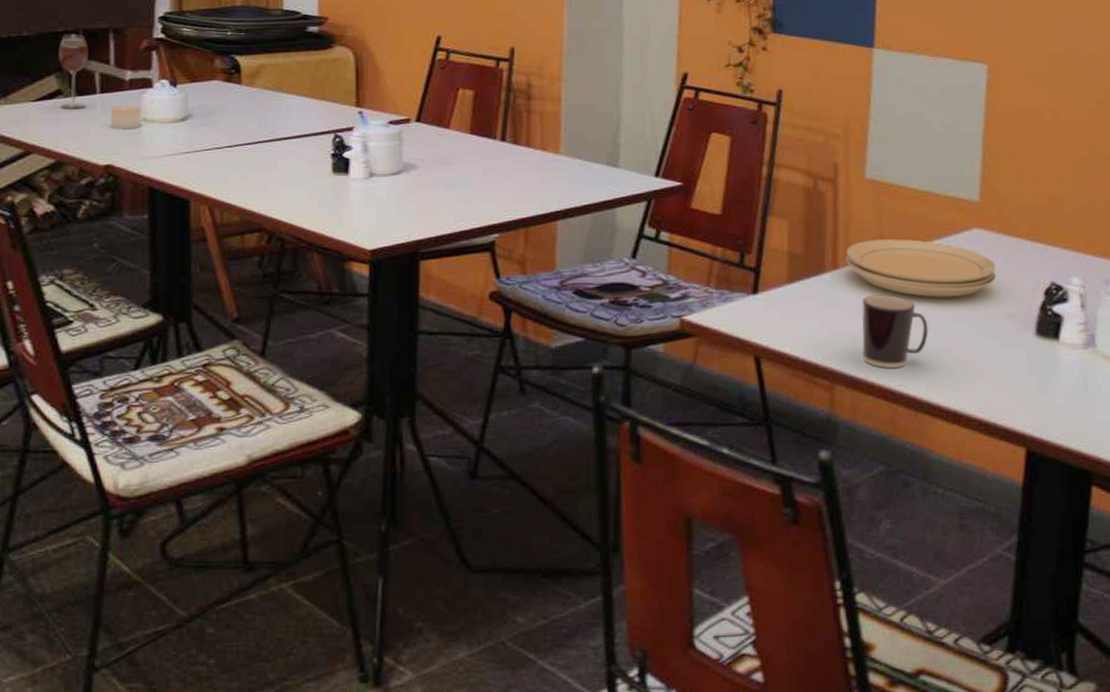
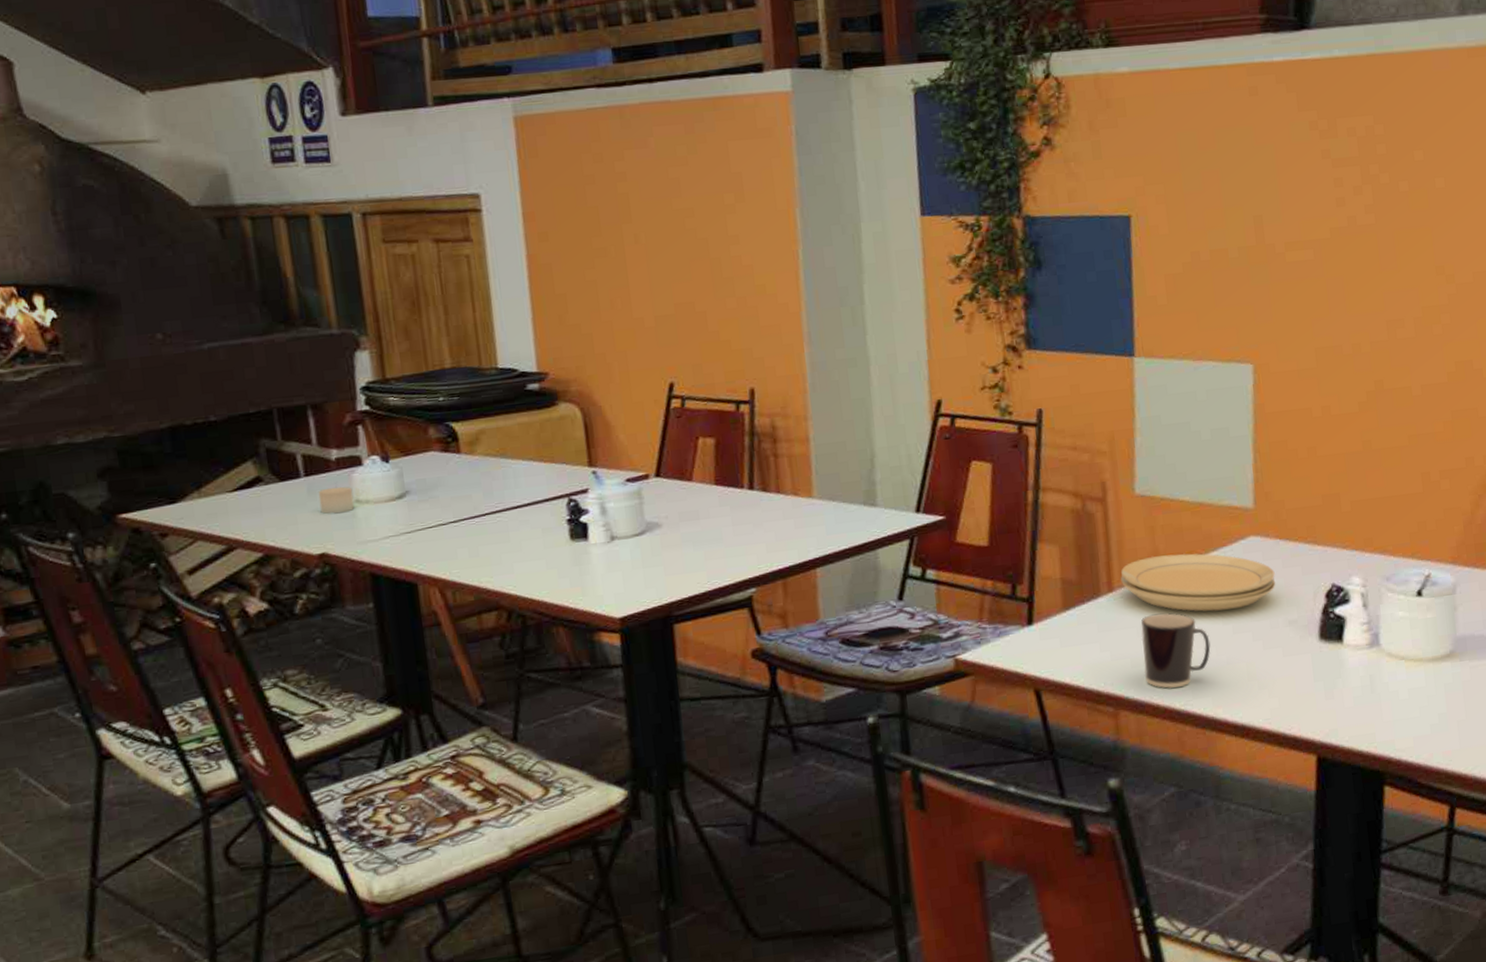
wineglass: present [59,33,89,109] -> none [252,413,290,498]

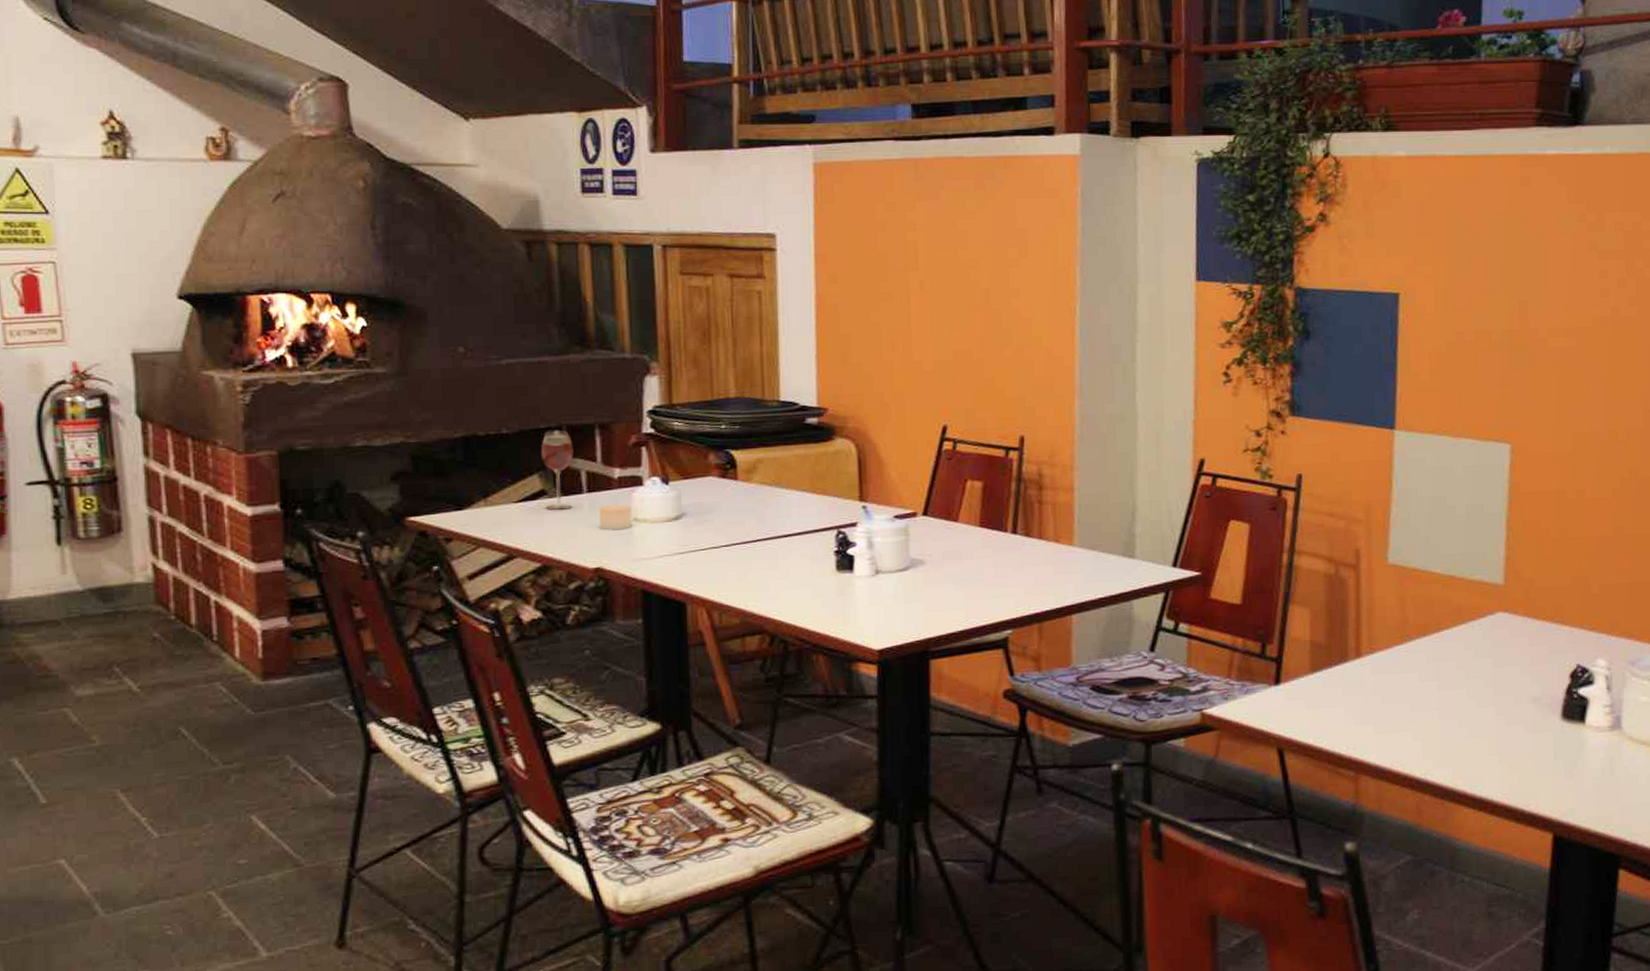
wineglass: none [252,413,290,498] -> present [541,430,574,510]
plate: present [1120,553,1276,612] -> none [1368,624,1522,684]
mug: present [1140,613,1211,689] -> none [1386,682,1454,758]

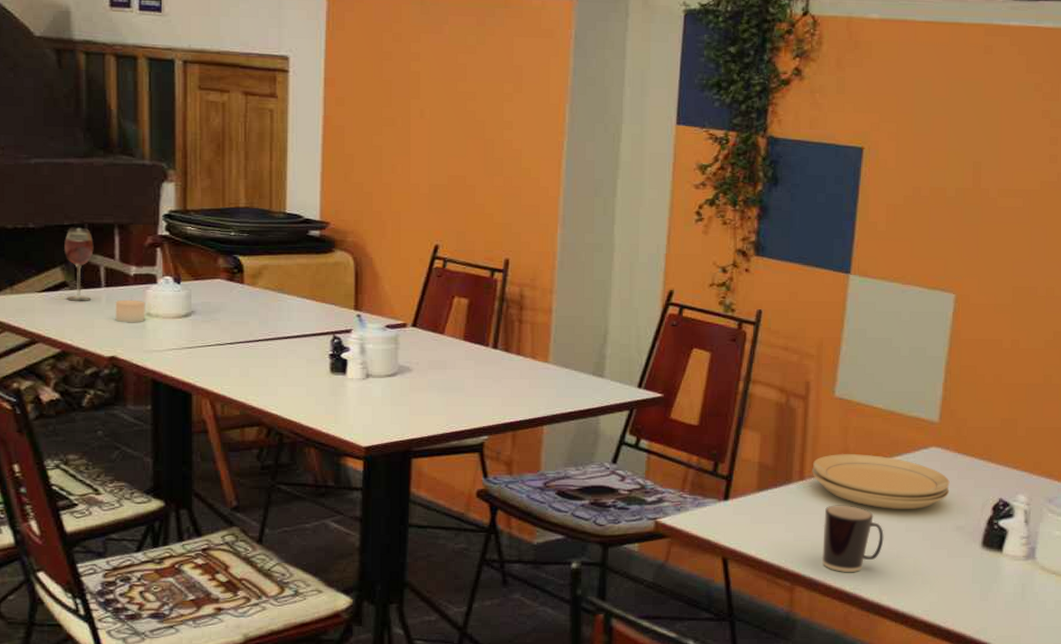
plate: none [1368,624,1522,684] -> present [811,454,950,510]
mug: none [1386,682,1454,758] -> present [821,505,884,573]

